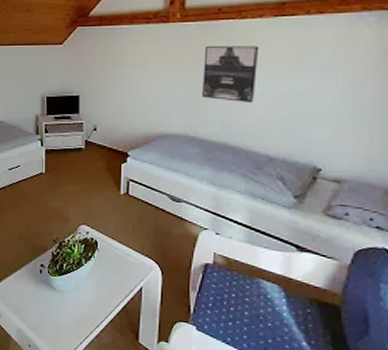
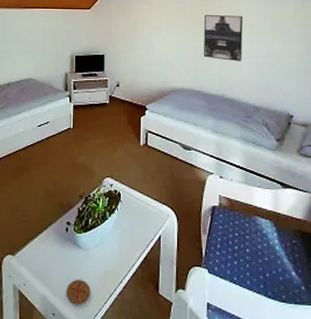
coaster: none [41,318,66,342] -> present [66,280,91,305]

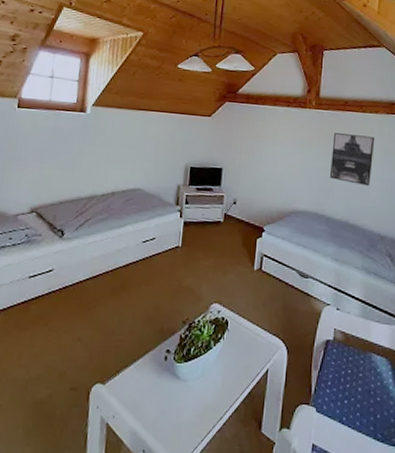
coaster: present [66,280,91,305] -> none [159,414,187,442]

